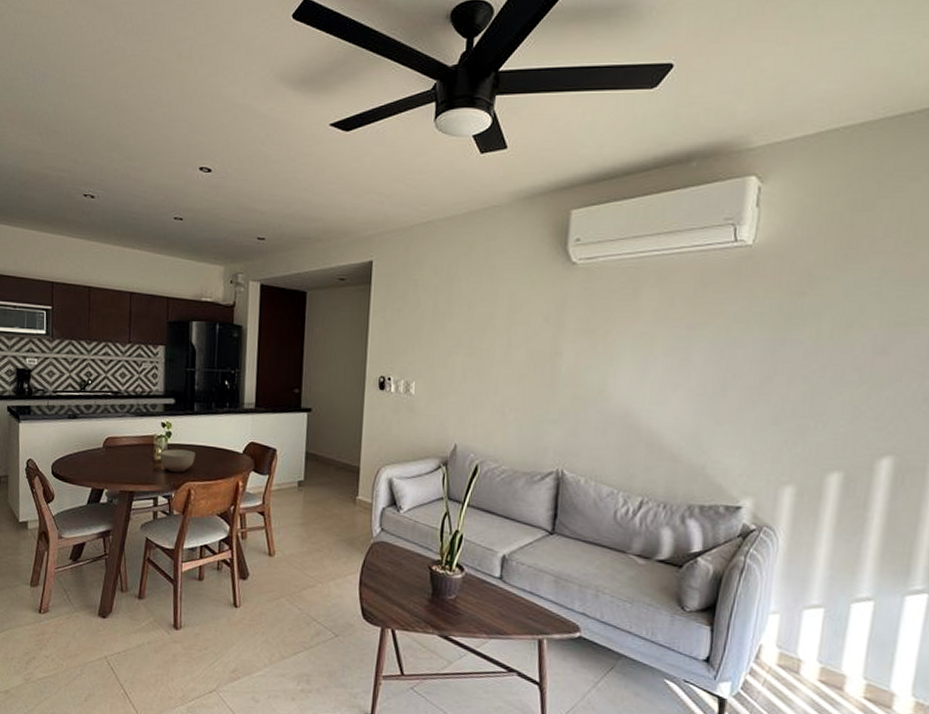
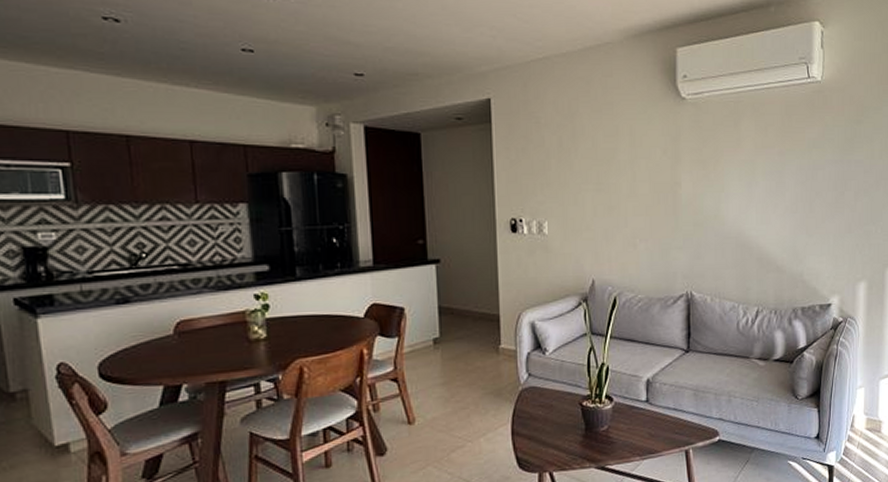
bowl: present [159,449,196,472] -> none [256,322,305,350]

